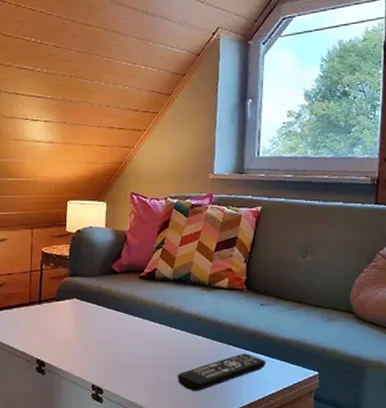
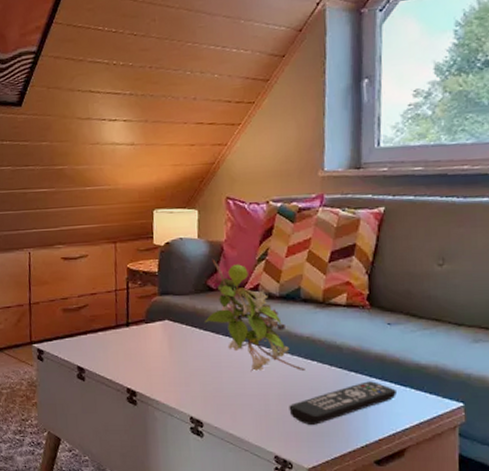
plant: none [108,245,192,344] -> present [205,258,305,371]

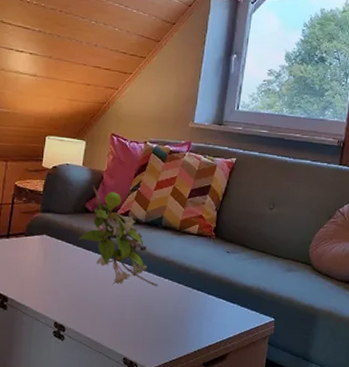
remote control: present [289,381,396,425] -> none [140,298,227,332]

